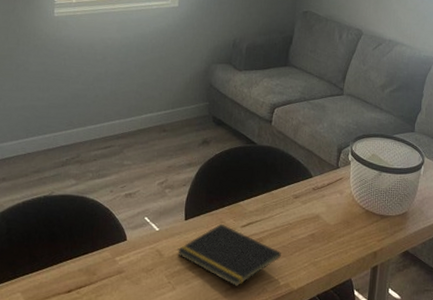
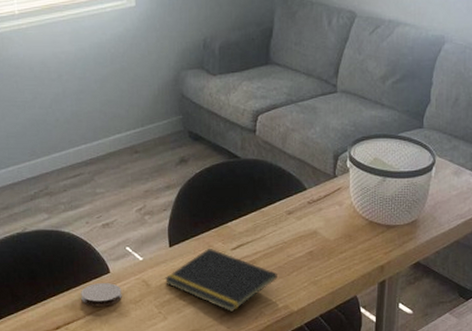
coaster: none [96,250,136,273] -> present [81,283,122,307]

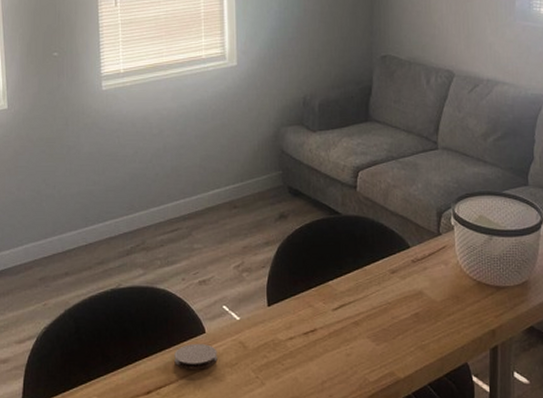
notepad: present [164,247,277,313] -> none [262,307,382,379]

